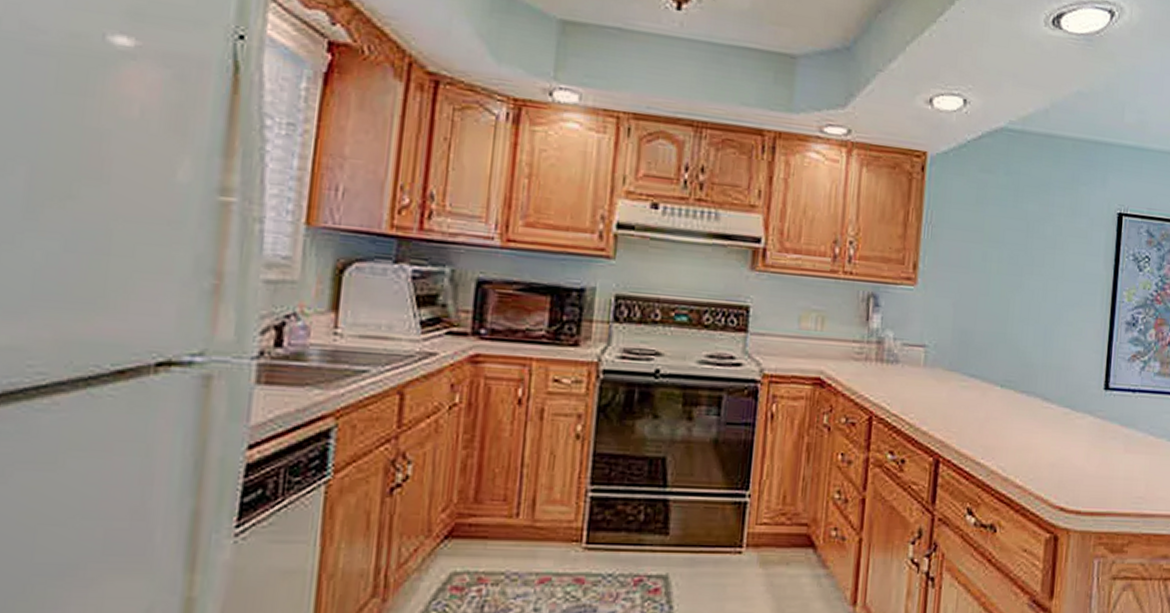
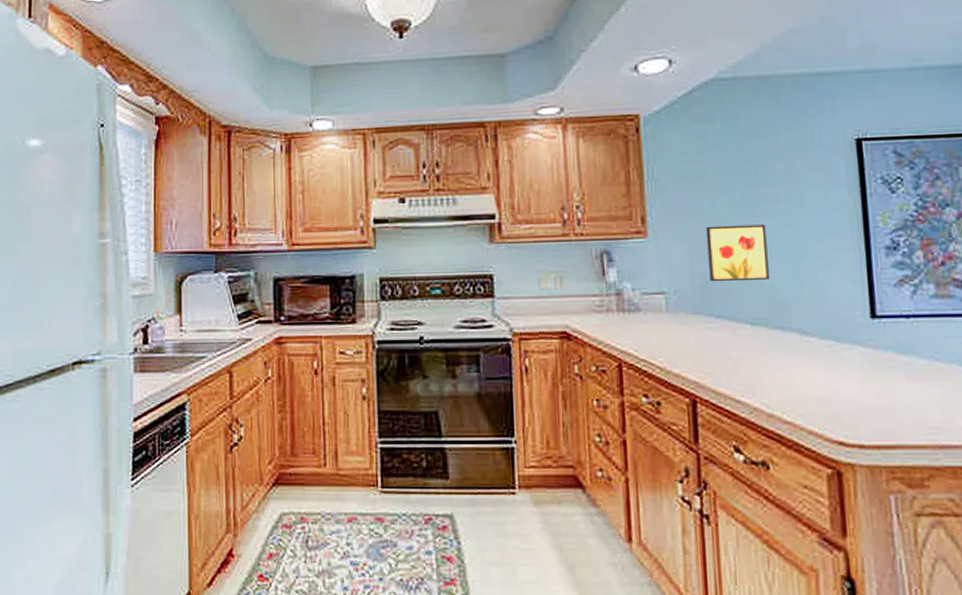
wall art: none [970,281,1028,343] -> present [706,224,769,282]

